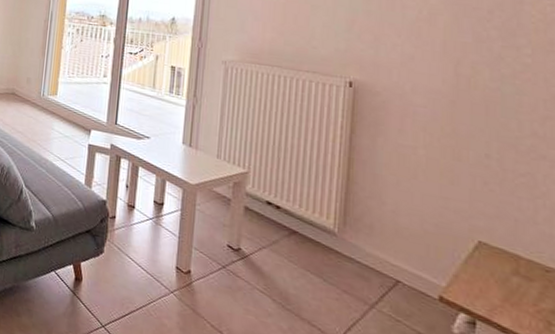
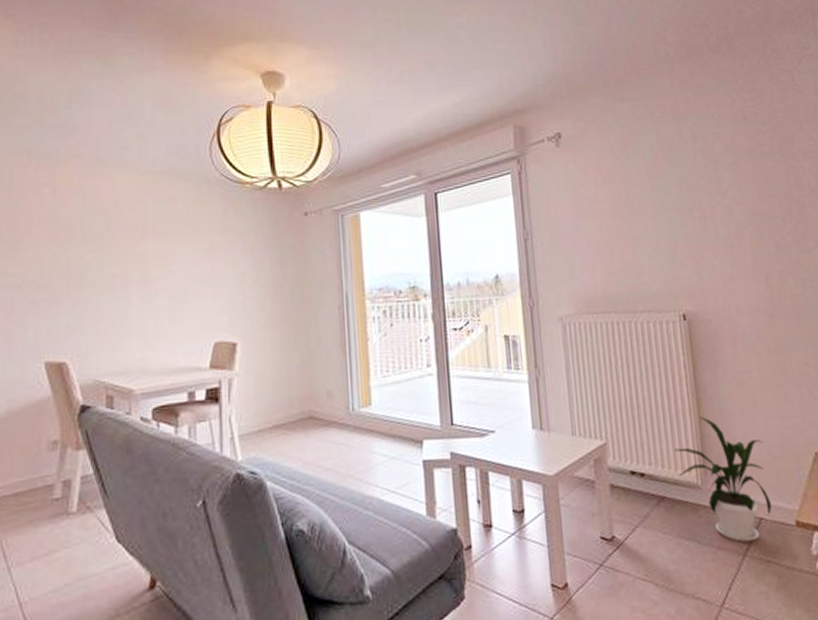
house plant: none [314,173,417,299] -> present [674,415,772,543]

